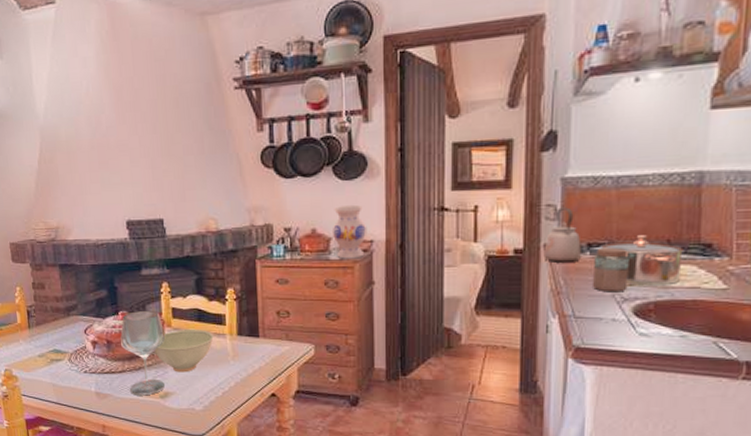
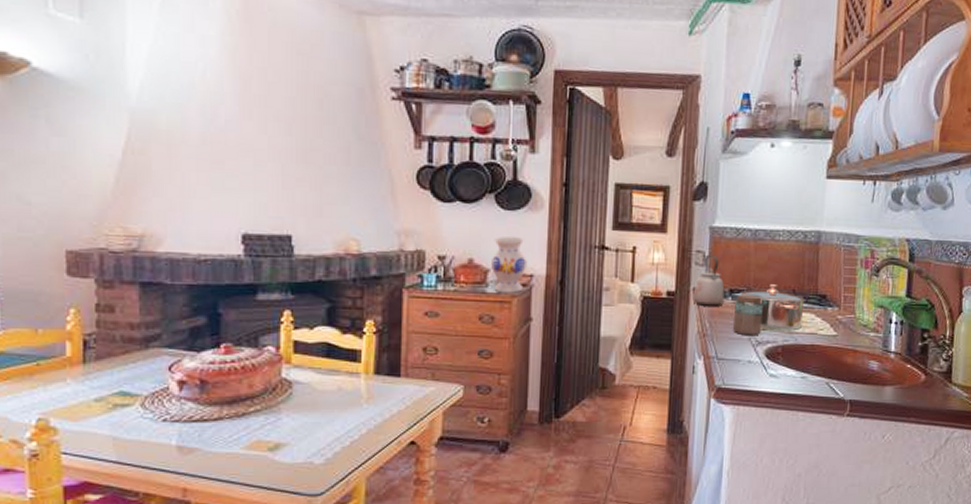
wine glass: present [119,310,166,396] -> none [219,343,282,449]
bowl: present [154,330,214,373] -> none [265,367,345,419]

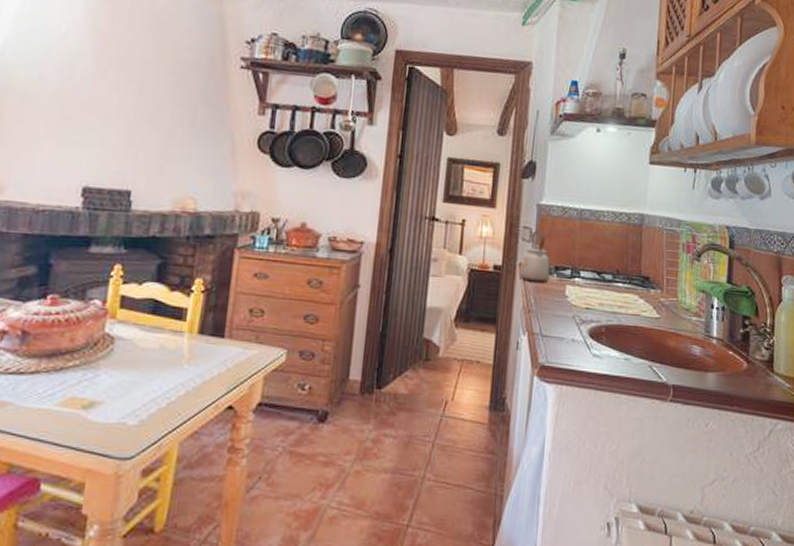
vase: present [490,236,528,293] -> none [322,202,360,259]
peanut butter: present [732,294,763,336] -> none [557,271,588,315]
cooking pot: present [741,283,805,331] -> none [566,262,629,311]

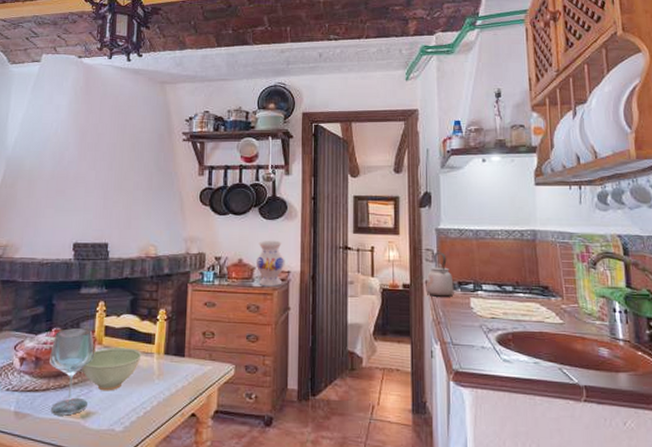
wine glass: none [40,295,106,405] -> present [48,327,95,416]
bowl: none [86,323,169,377] -> present [82,348,142,391]
vase: none [322,202,360,259] -> present [255,240,285,287]

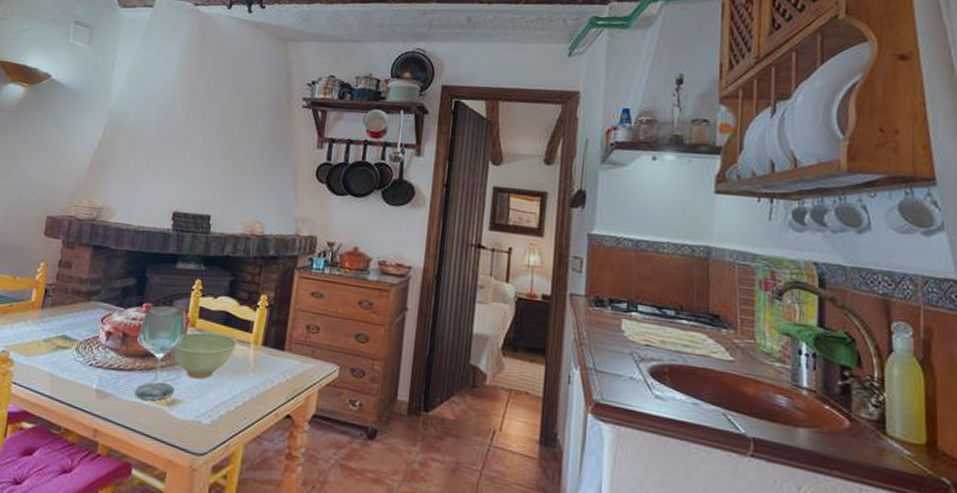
vase: present [255,240,285,287] -> none [373,229,408,283]
kettle: present [426,252,454,297] -> none [569,261,604,315]

